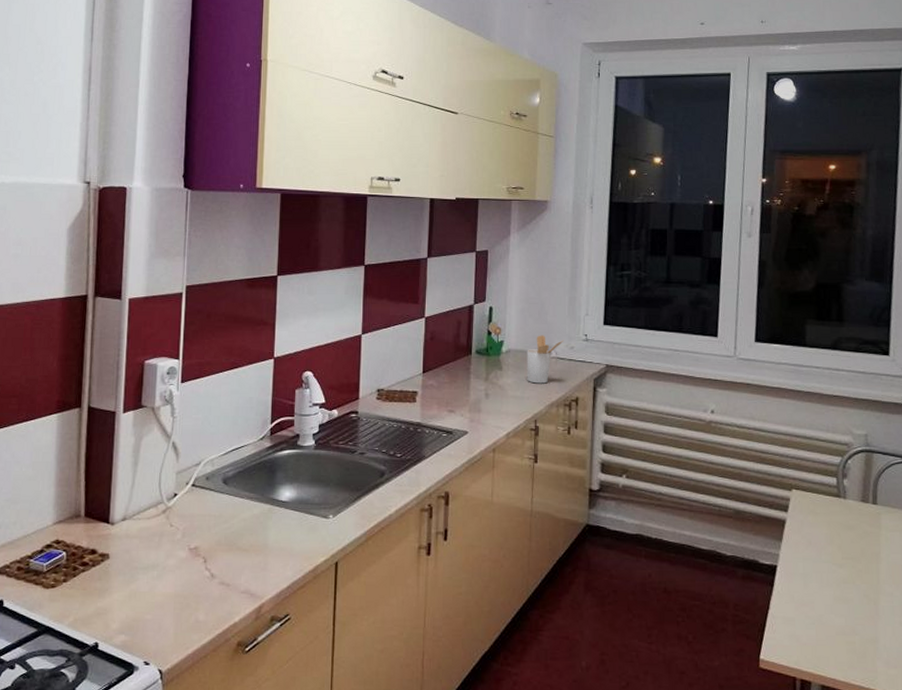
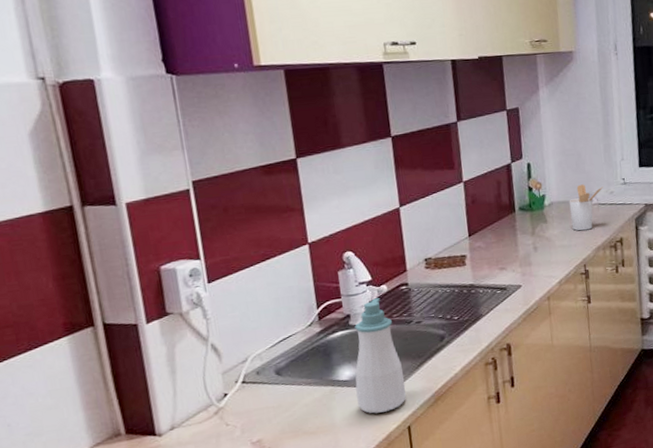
soap bottle: none [292,422,340,542] -> present [354,298,406,414]

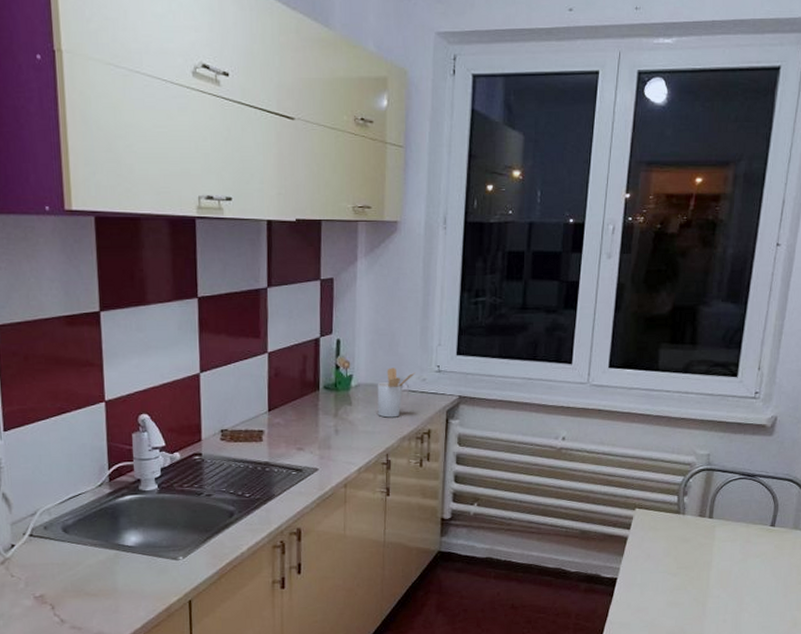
soap bottle: present [354,298,406,414] -> none [140,465,190,583]

